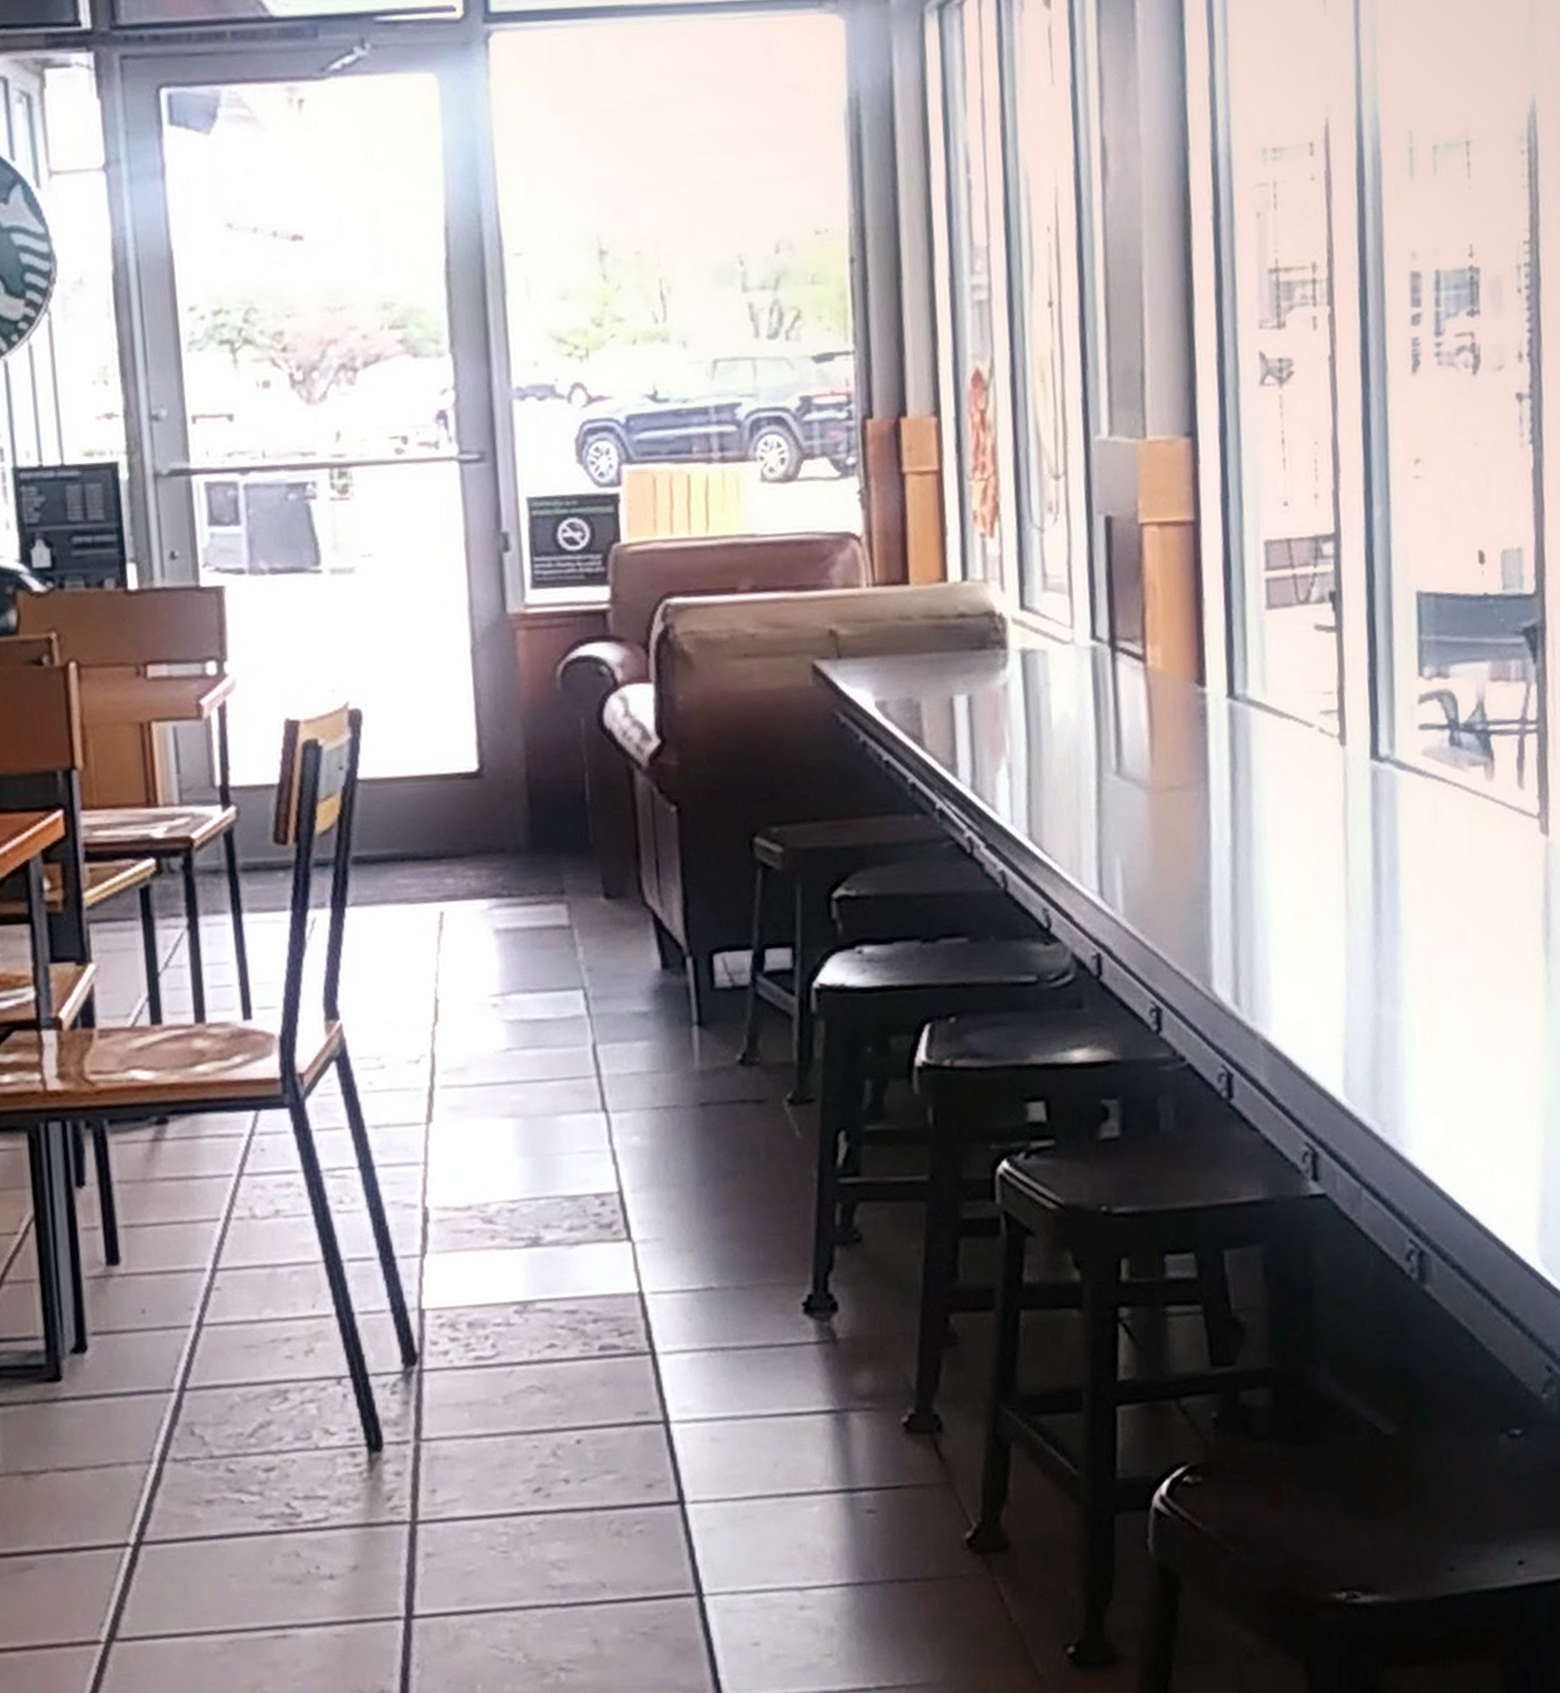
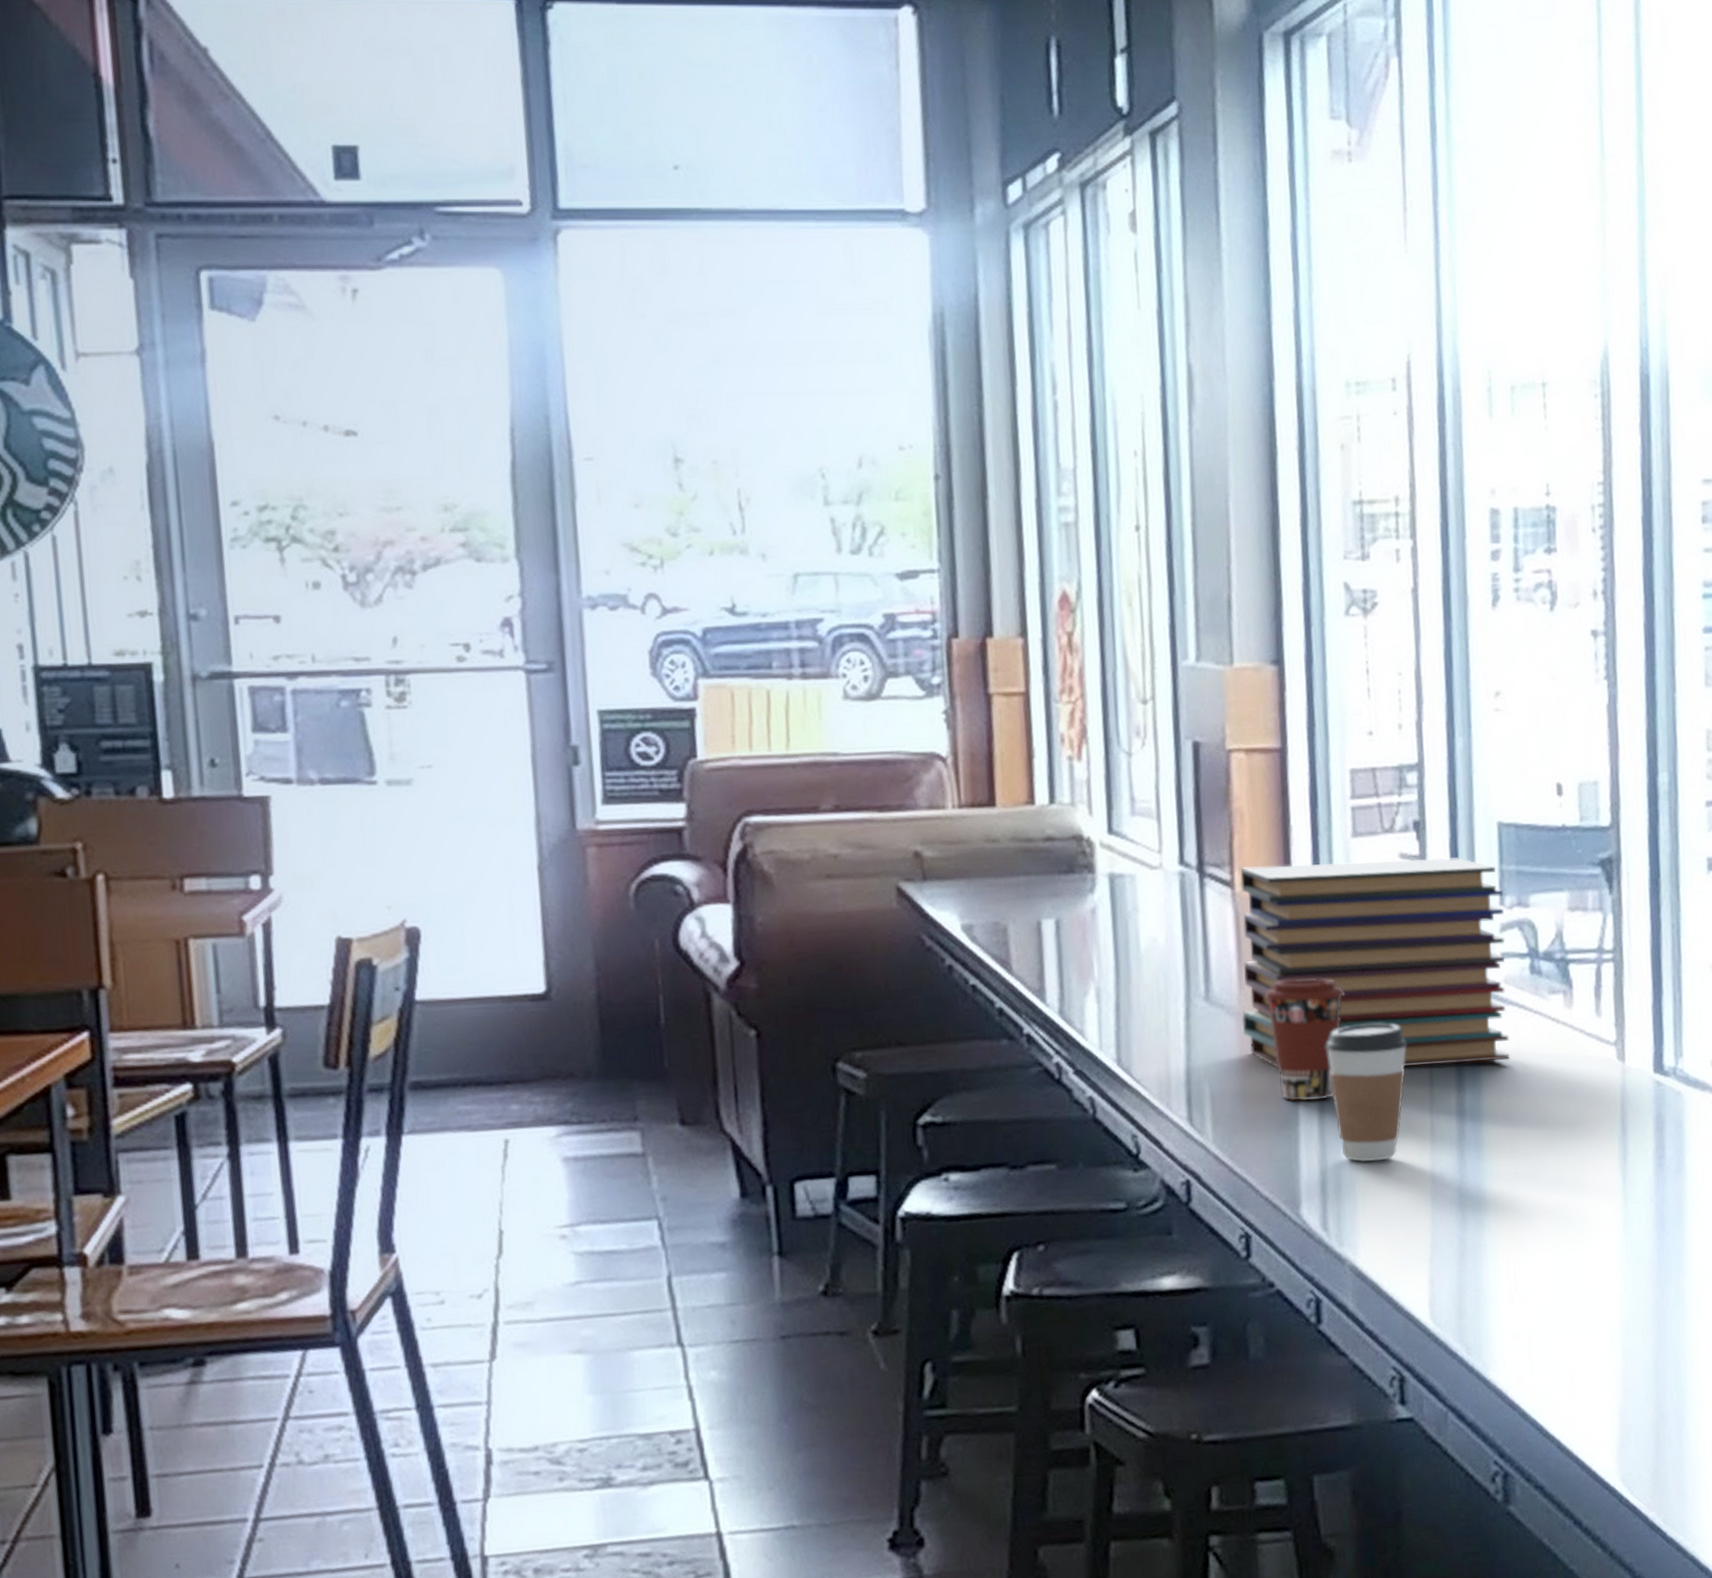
book stack: none [1152,628,1428,842] -> present [1240,857,1509,1068]
coffee cup: none [1176,751,1259,876] -> present [1264,977,1346,1102]
coffee cup: none [1238,796,1321,937] -> present [1325,1023,1407,1163]

